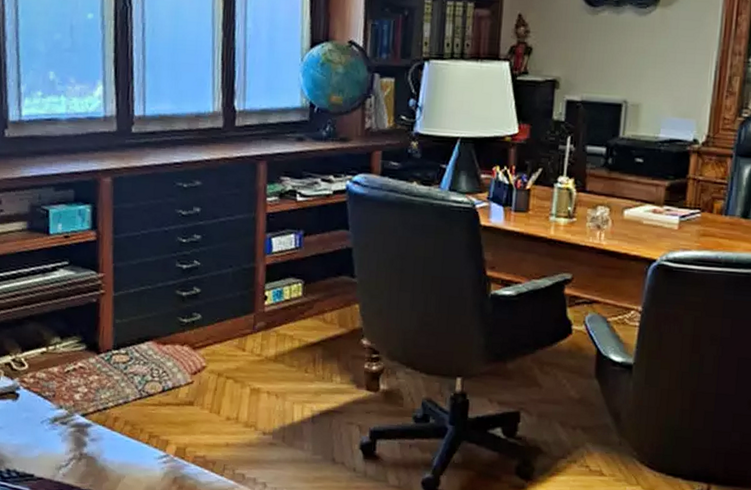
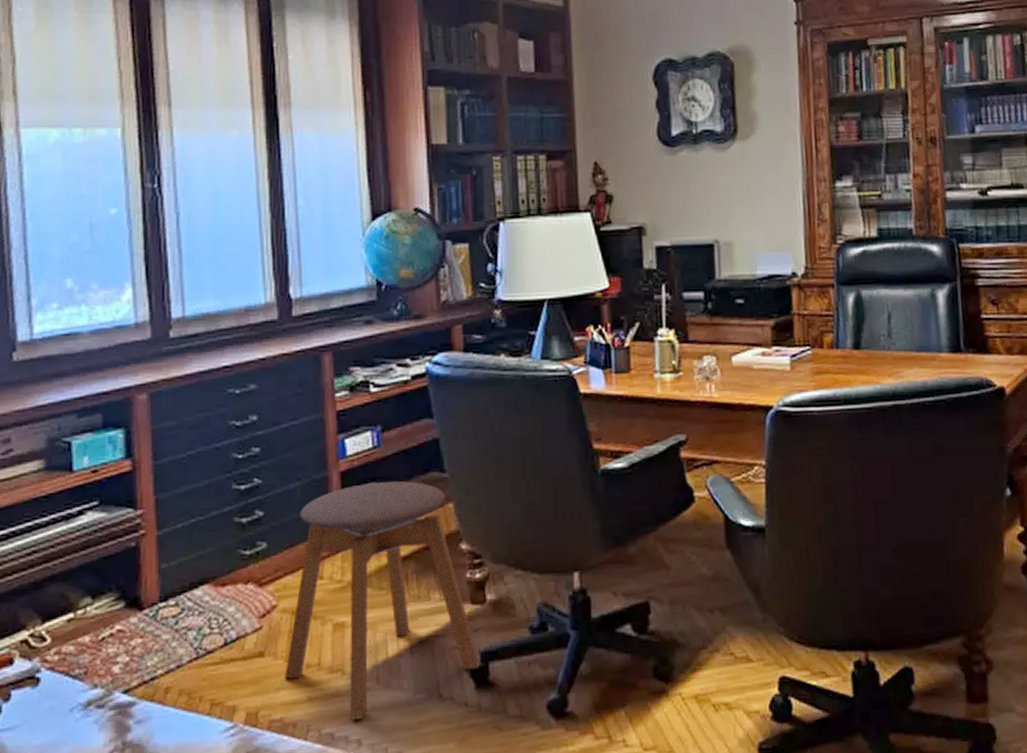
stool: none [209,277,370,467] -> present [285,480,480,720]

